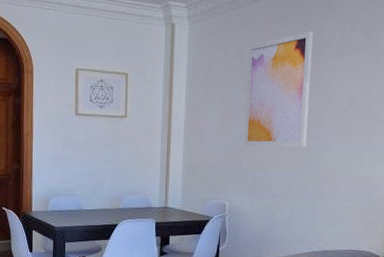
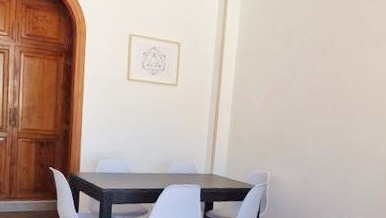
wall art: present [243,31,313,147] -> none [286,17,355,125]

